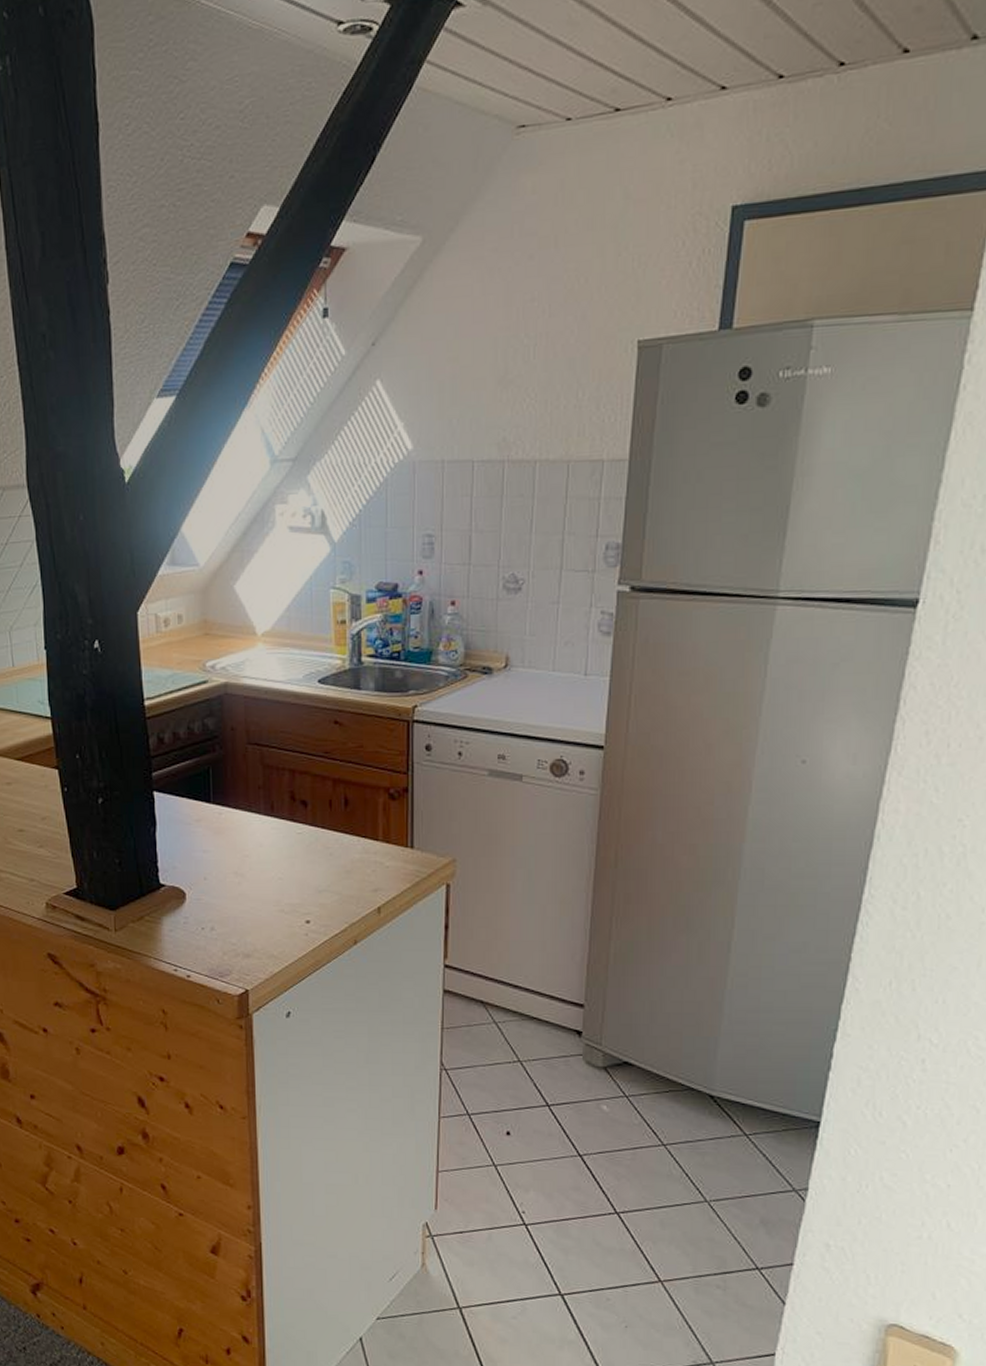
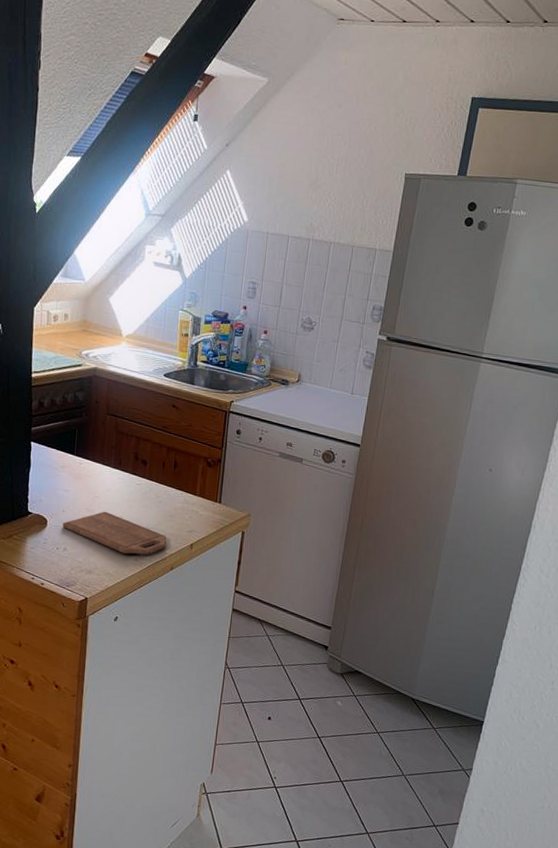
cutting board: none [206,873,345,928] -> present [62,511,167,555]

